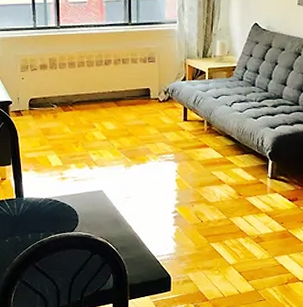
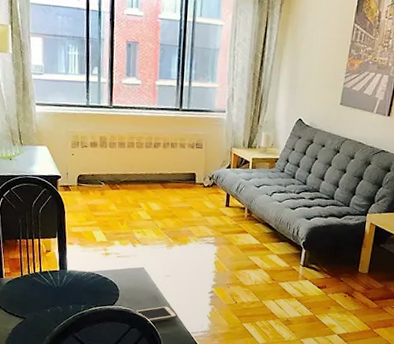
cell phone: none [95,229,140,248] -> present [134,306,177,323]

